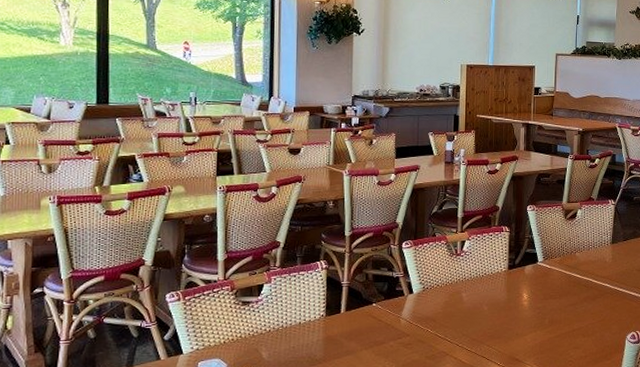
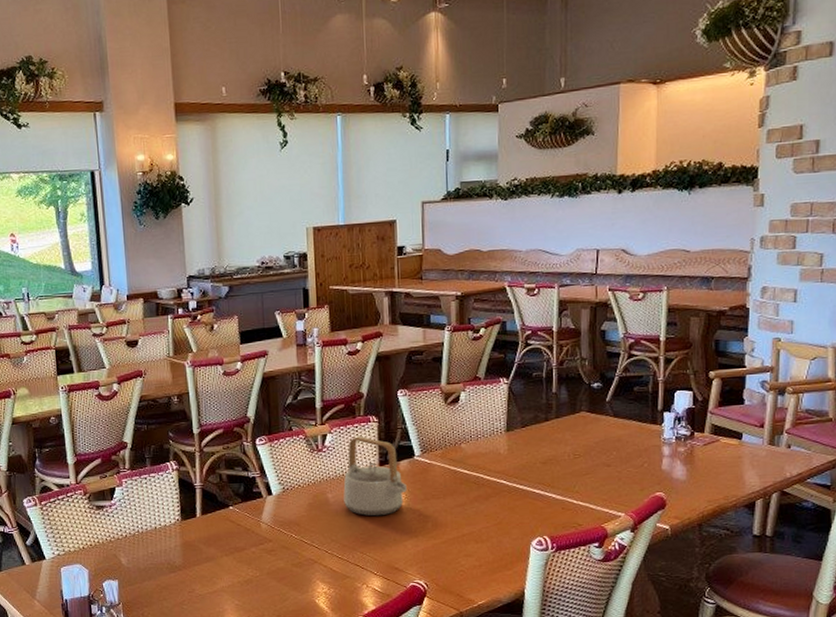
teapot: none [476,243,530,314] -> present [343,436,407,517]

